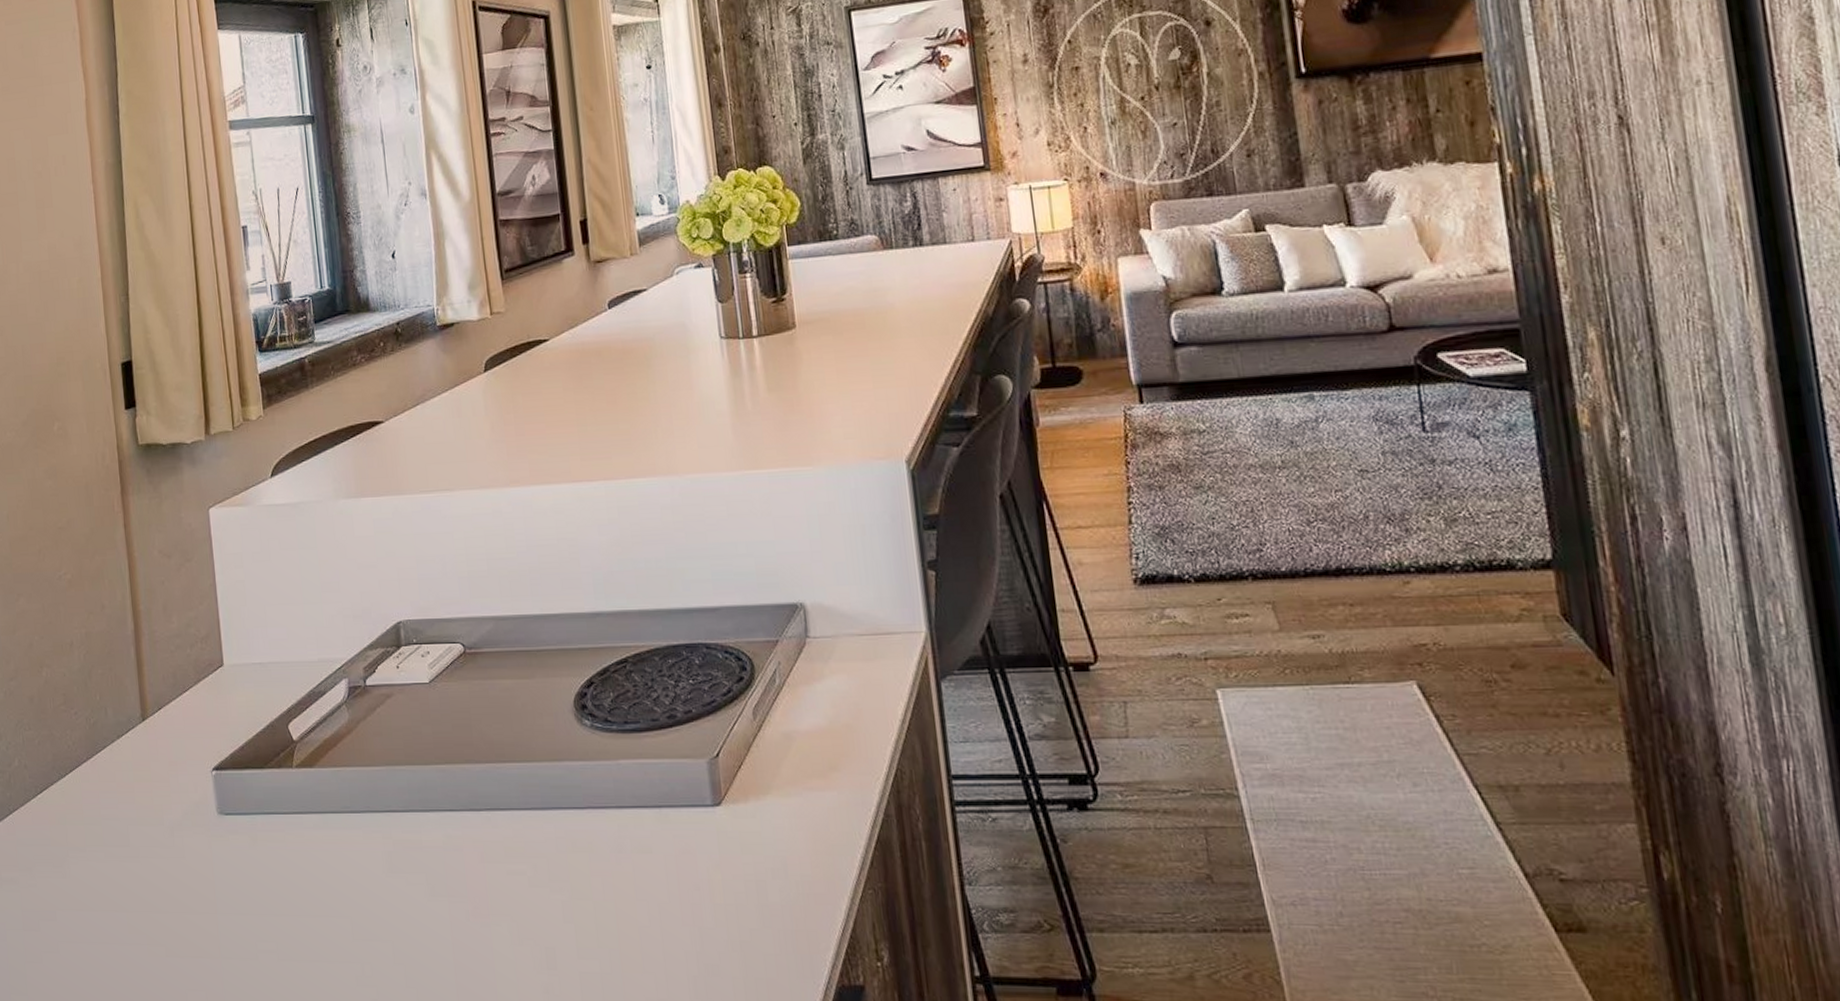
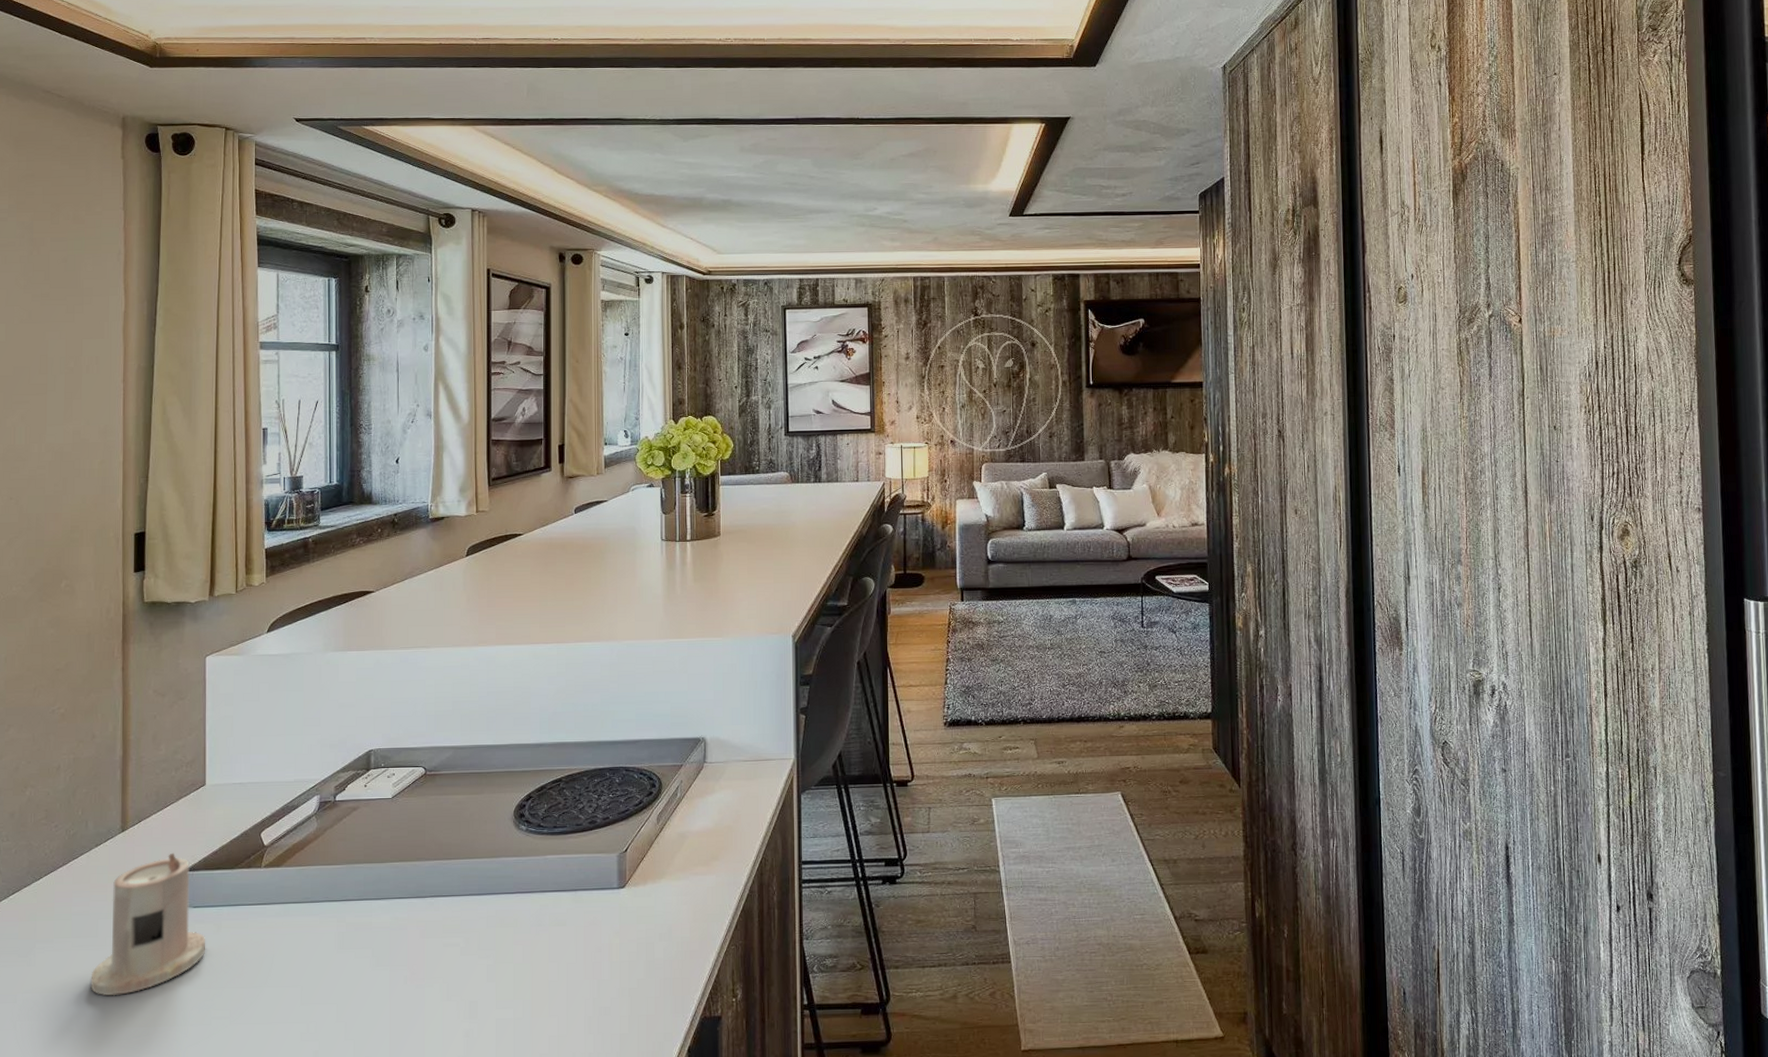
candle: none [127,747,244,919] -> present [90,852,206,996]

